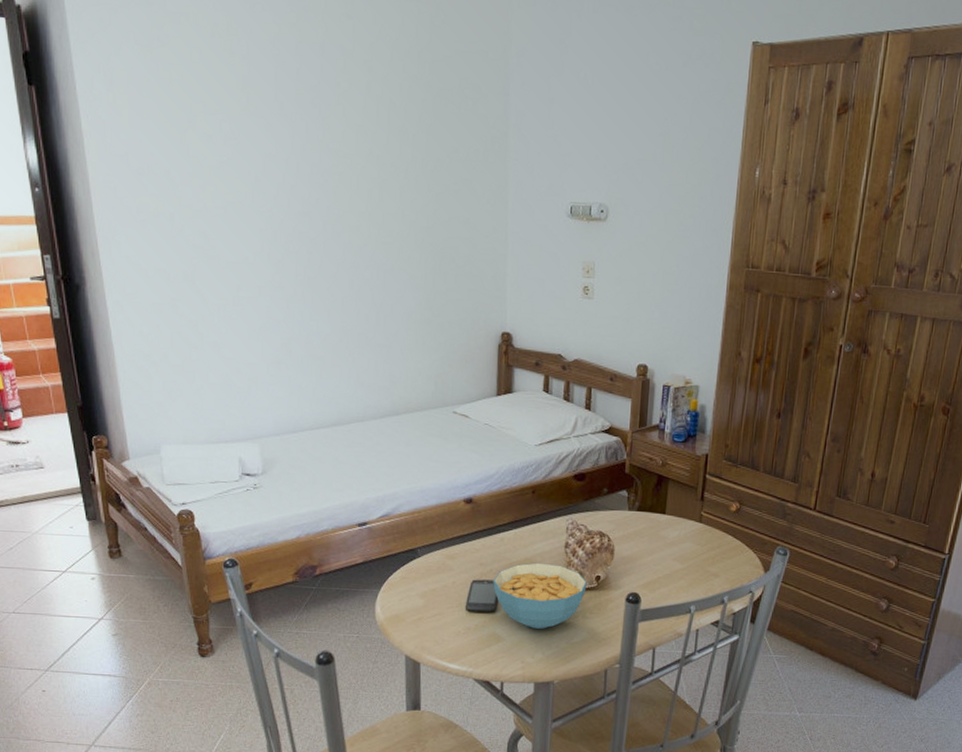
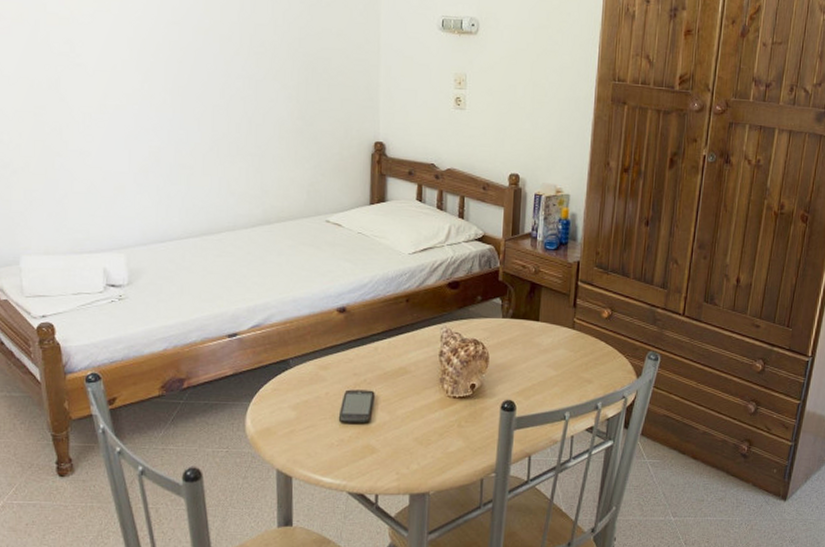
cereal bowl: present [493,562,587,629] -> none [367,371,462,439]

